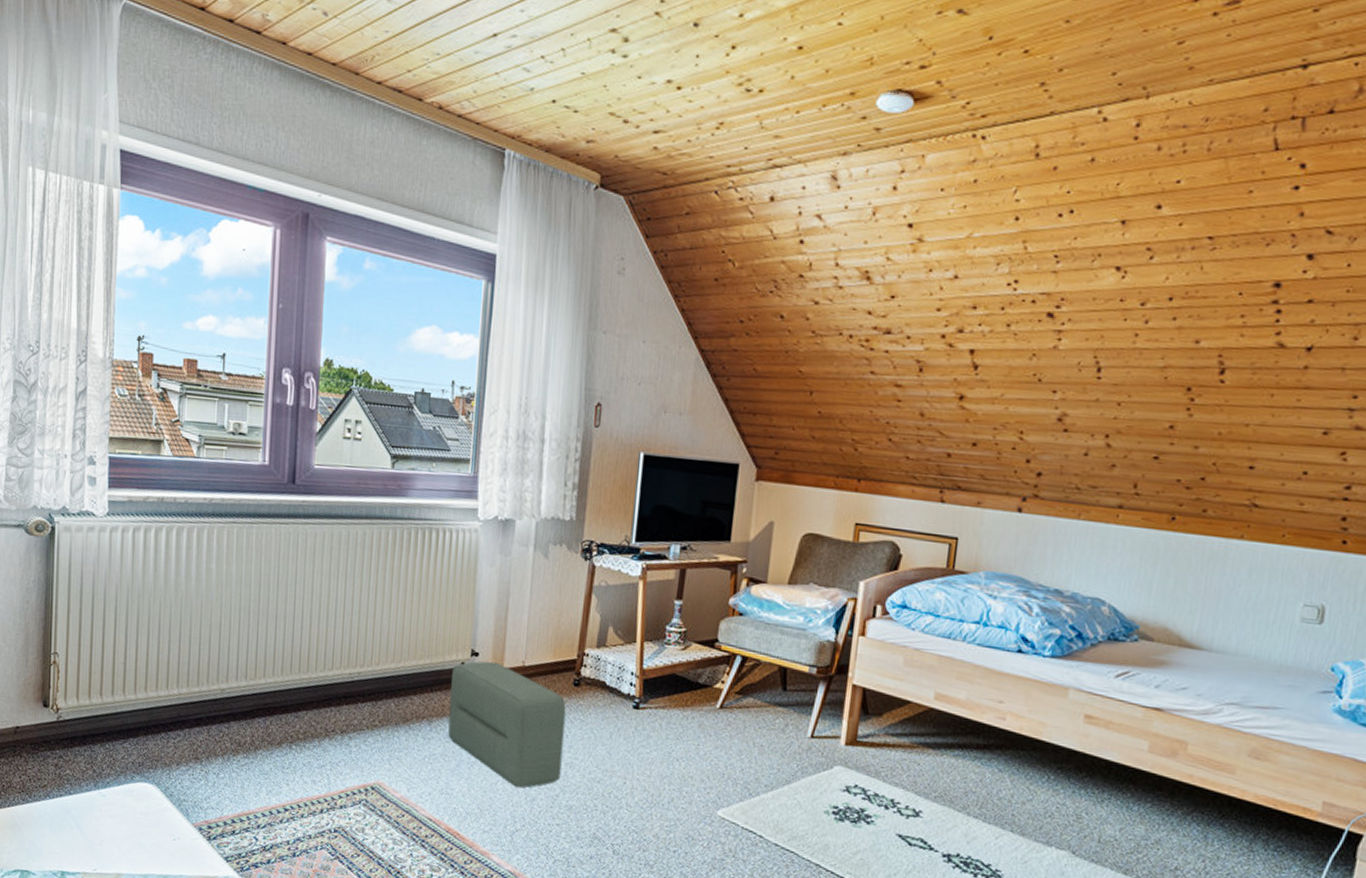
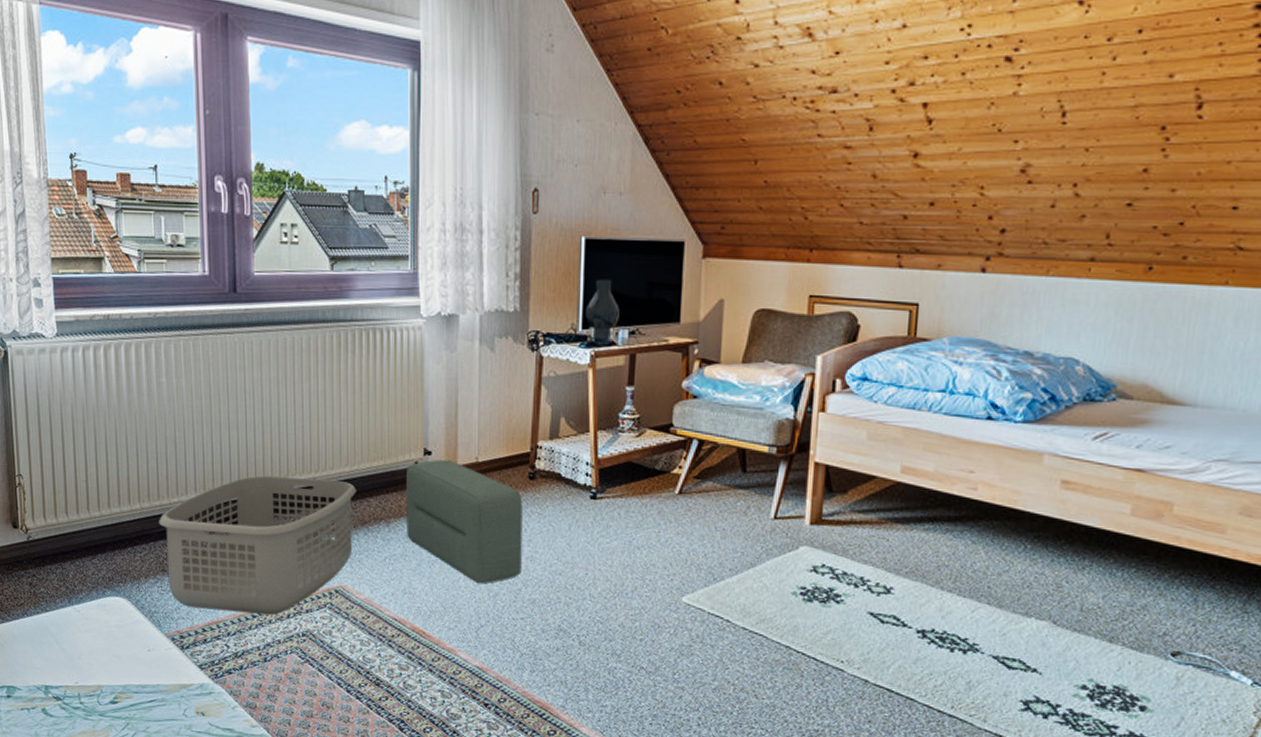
clothes hamper: none [195,667,400,810] -> present [158,475,356,615]
vase: none [638,494,674,560] -> present [585,279,621,346]

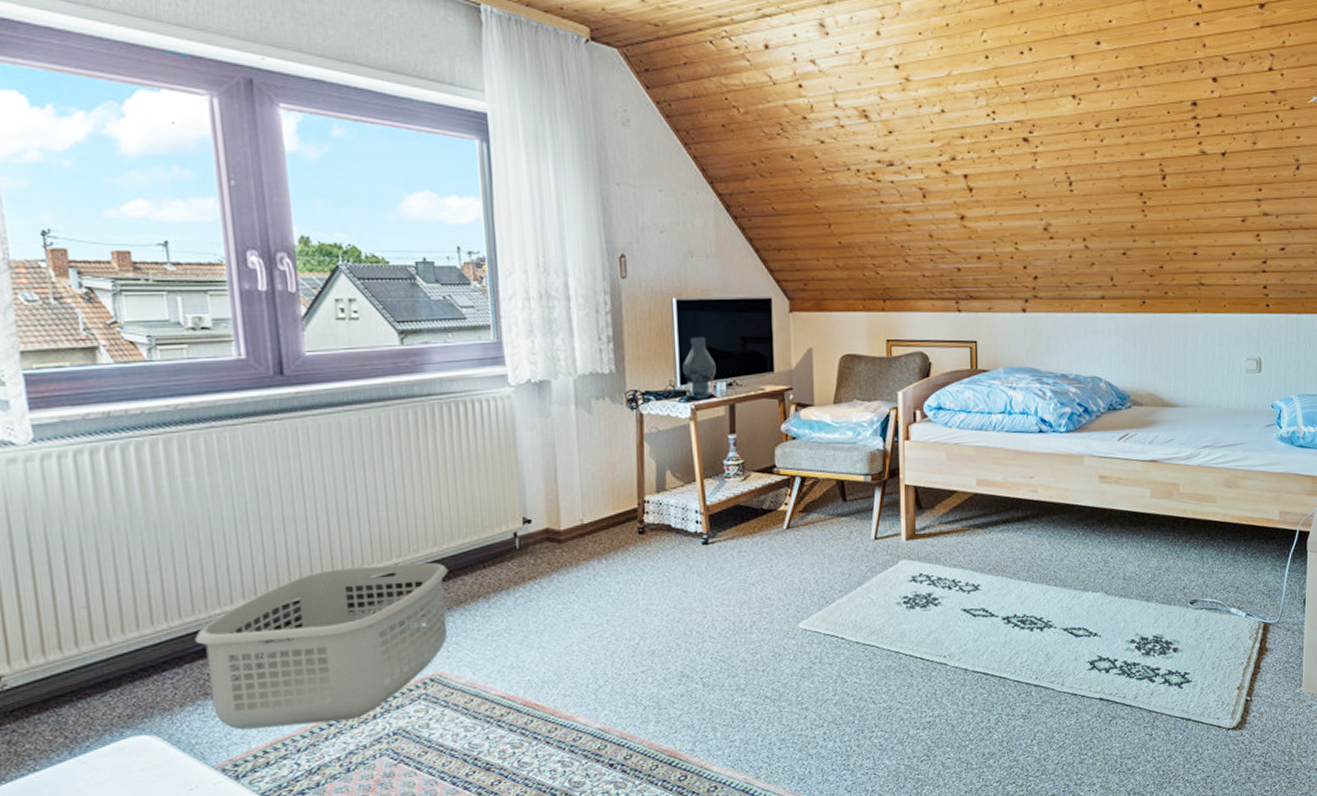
pouf: present [407,459,523,584] -> none [504,525,638,645]

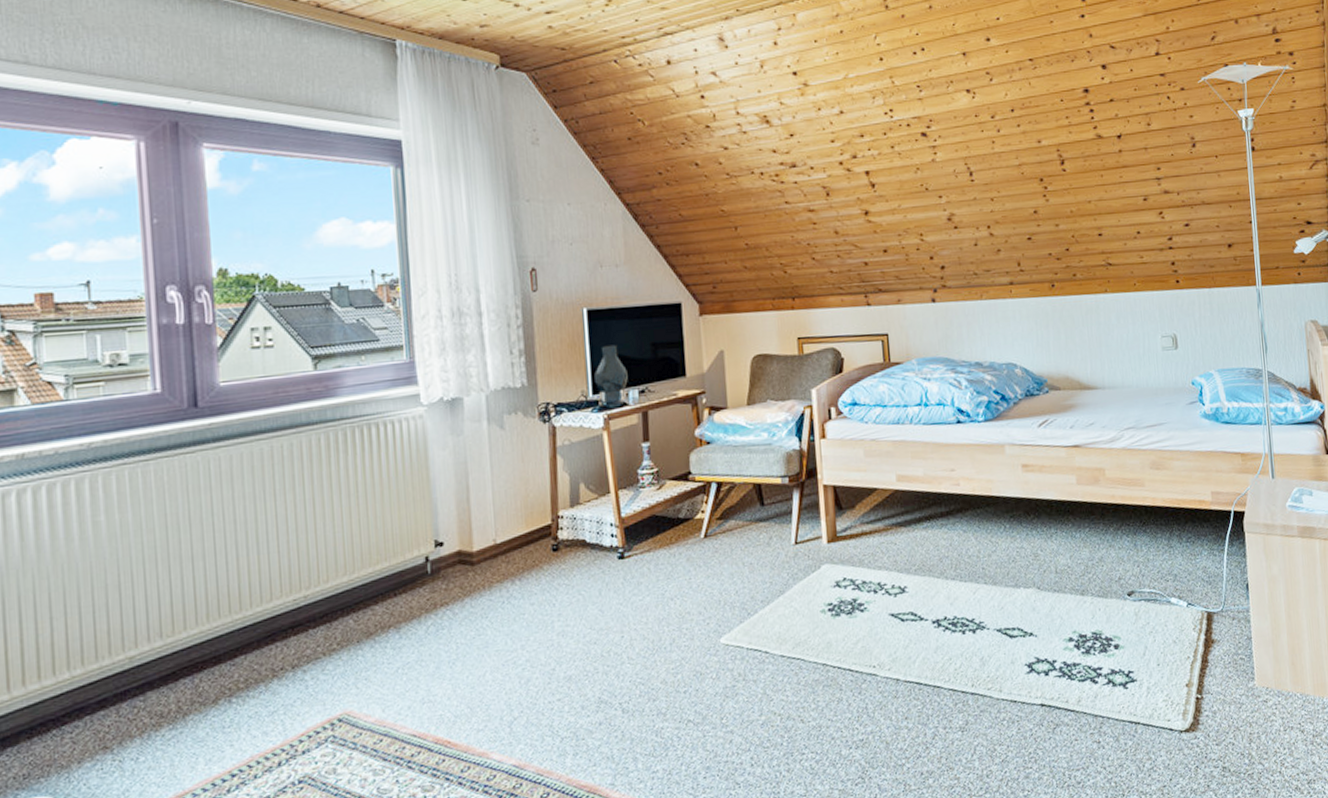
clothes hamper: present [194,563,448,730] -> none [96,593,358,786]

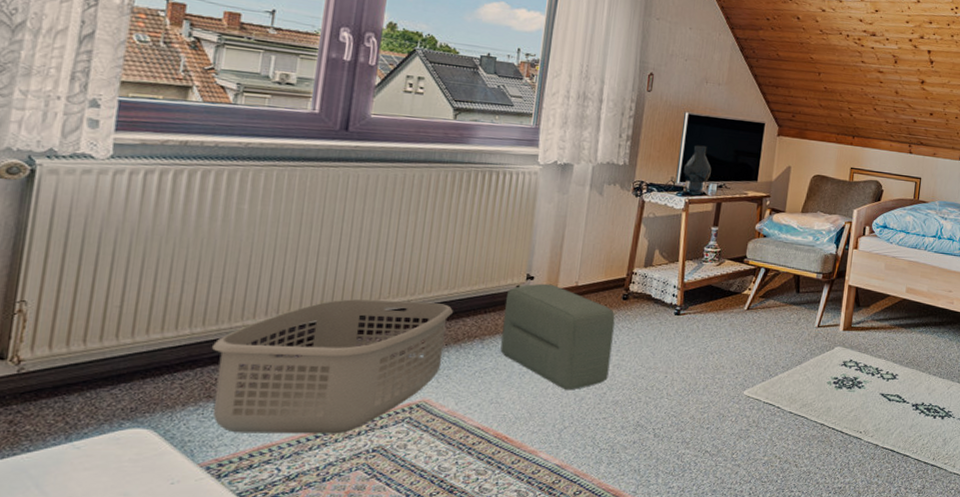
clothes hamper: none [96,593,358,786] -> present [211,299,453,434]
pouf: none [416,547,554,673] -> present [500,283,615,390]

